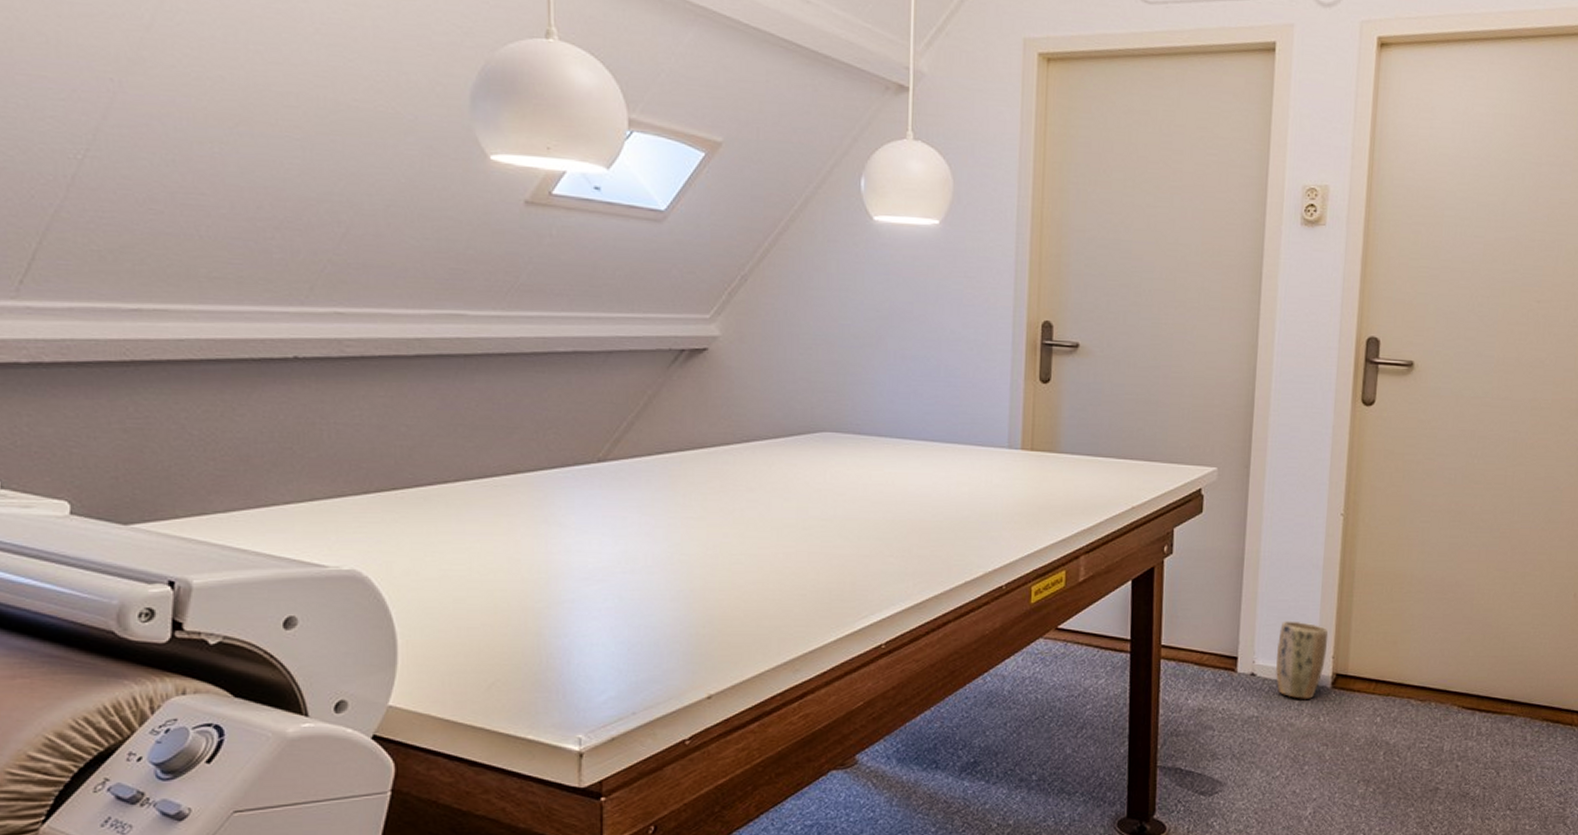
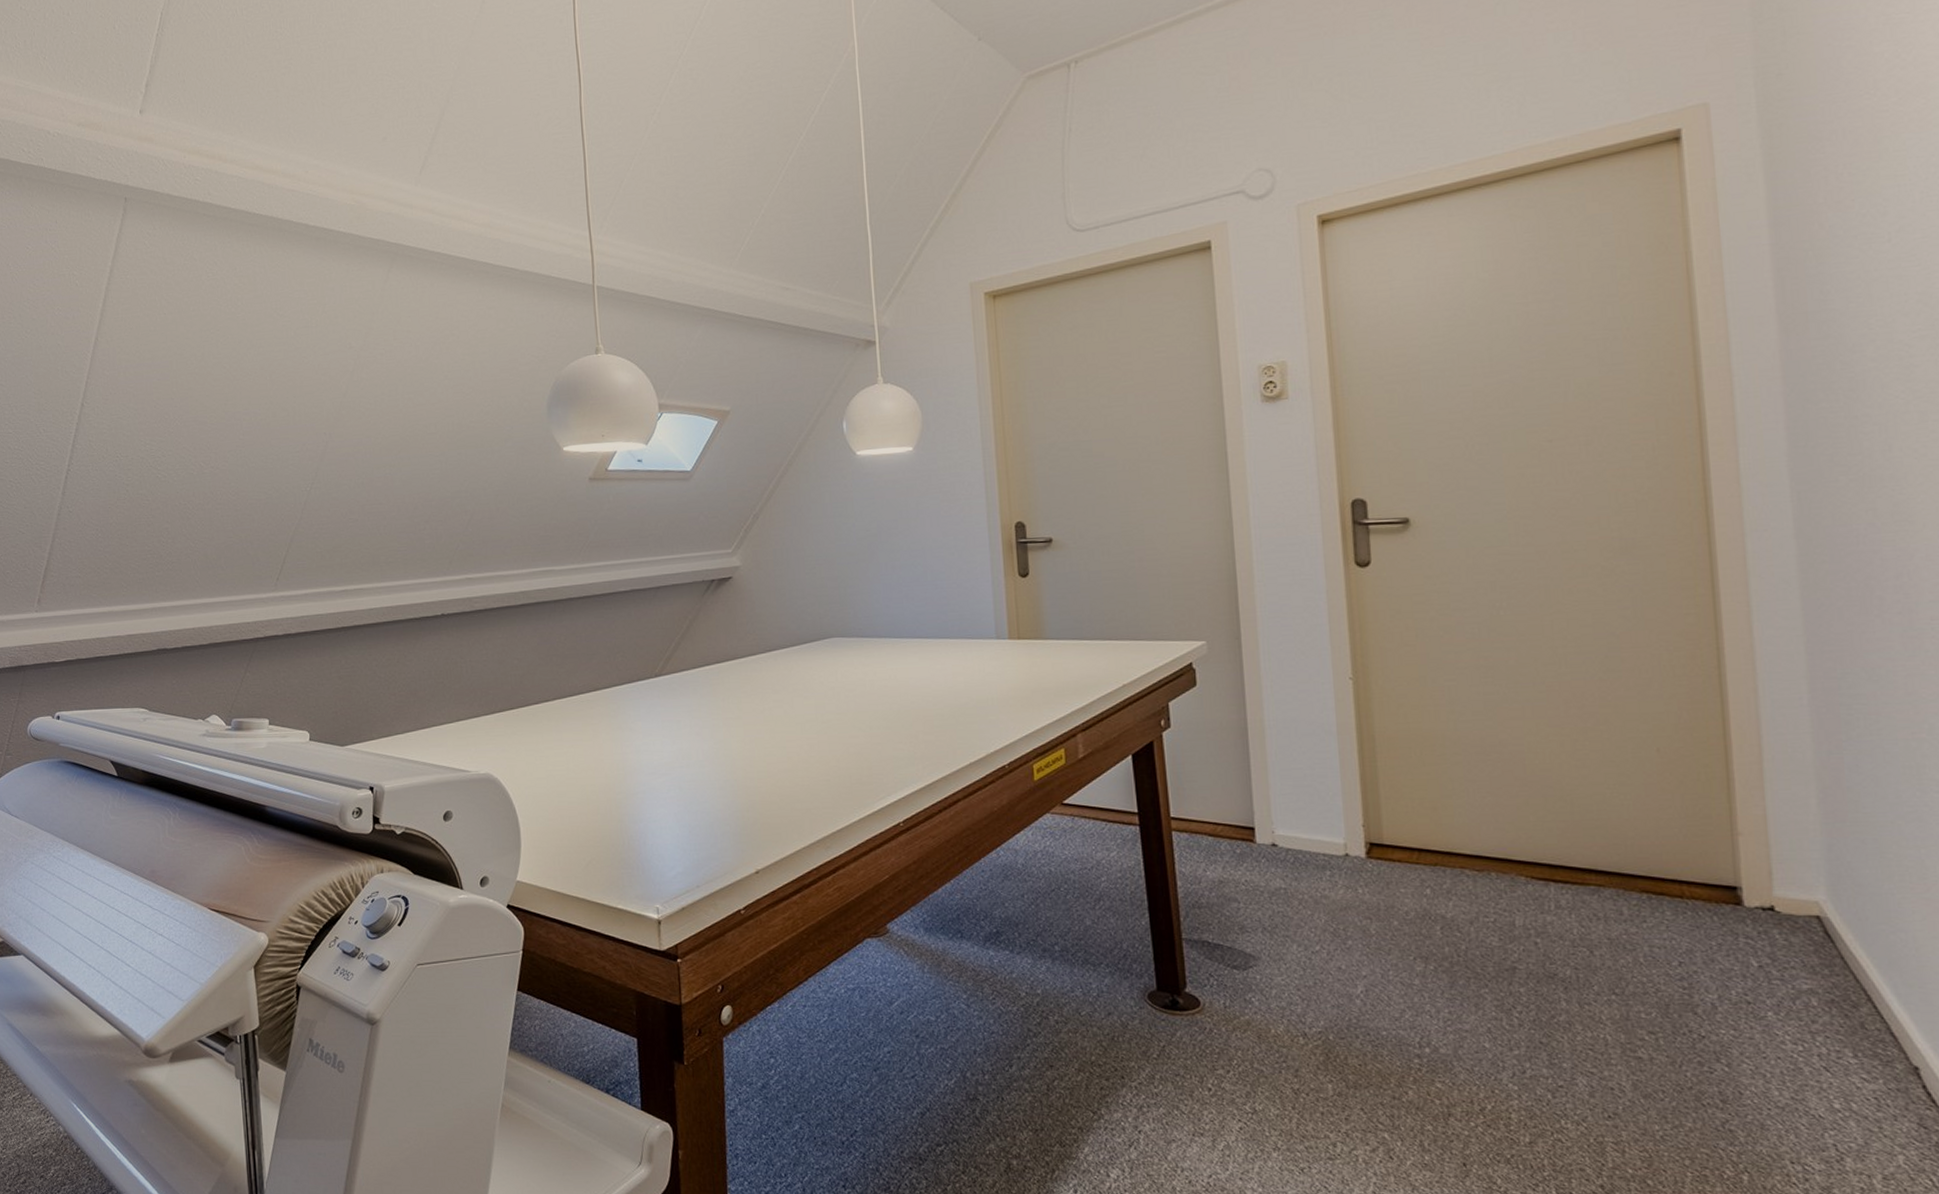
plant pot: present [1276,621,1329,699] -> none [1297,789,1355,870]

